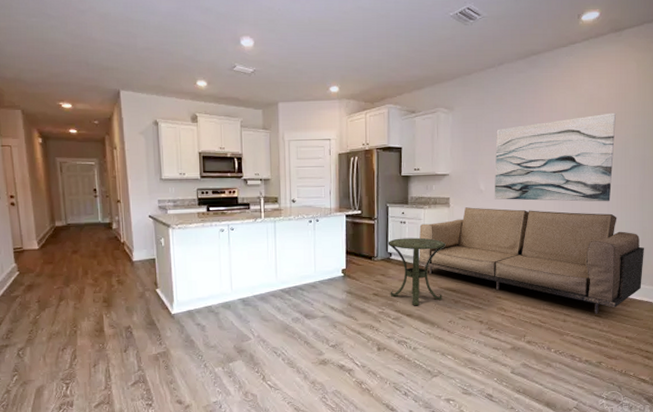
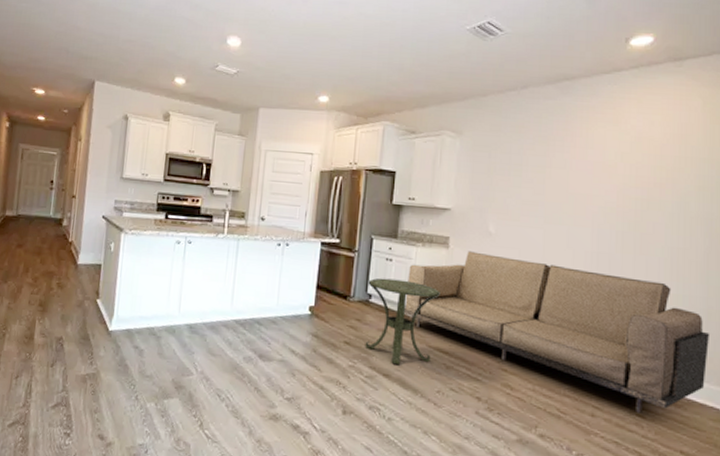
wall art: present [494,112,617,202] -> none [506,156,674,267]

